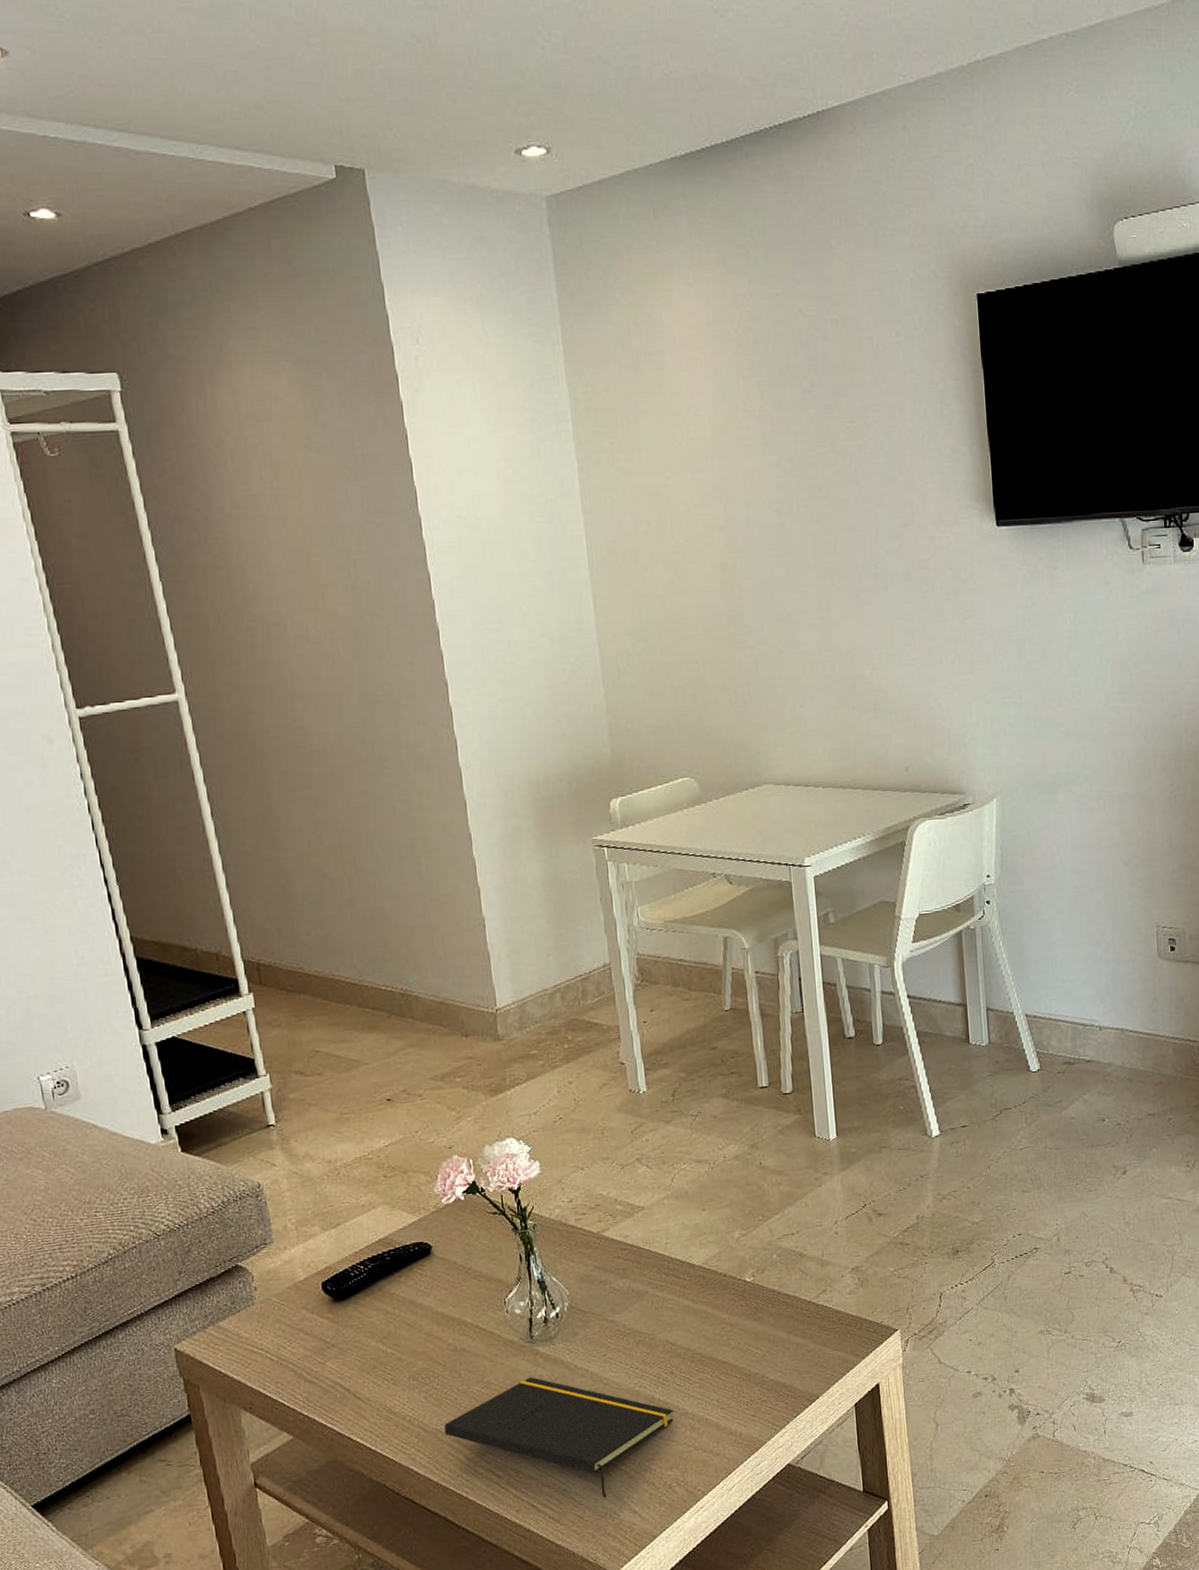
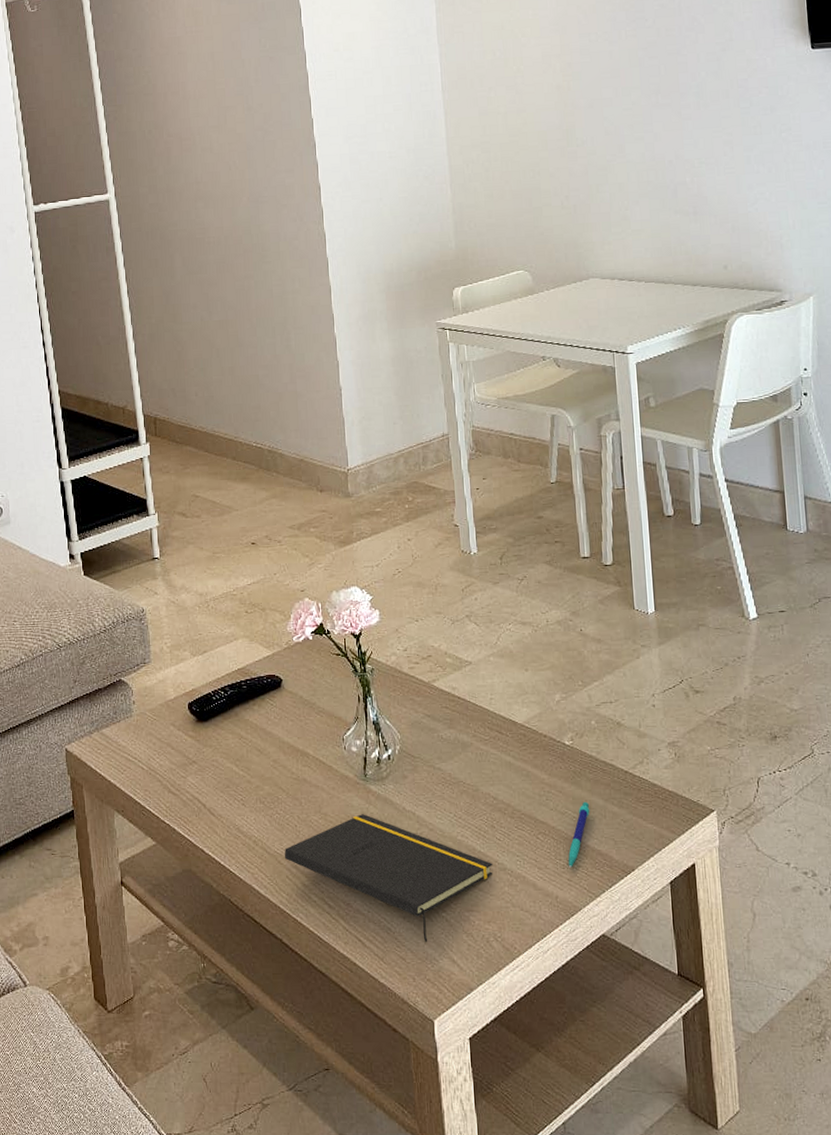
pen: none [751,1337,773,1404] -> present [568,802,590,868]

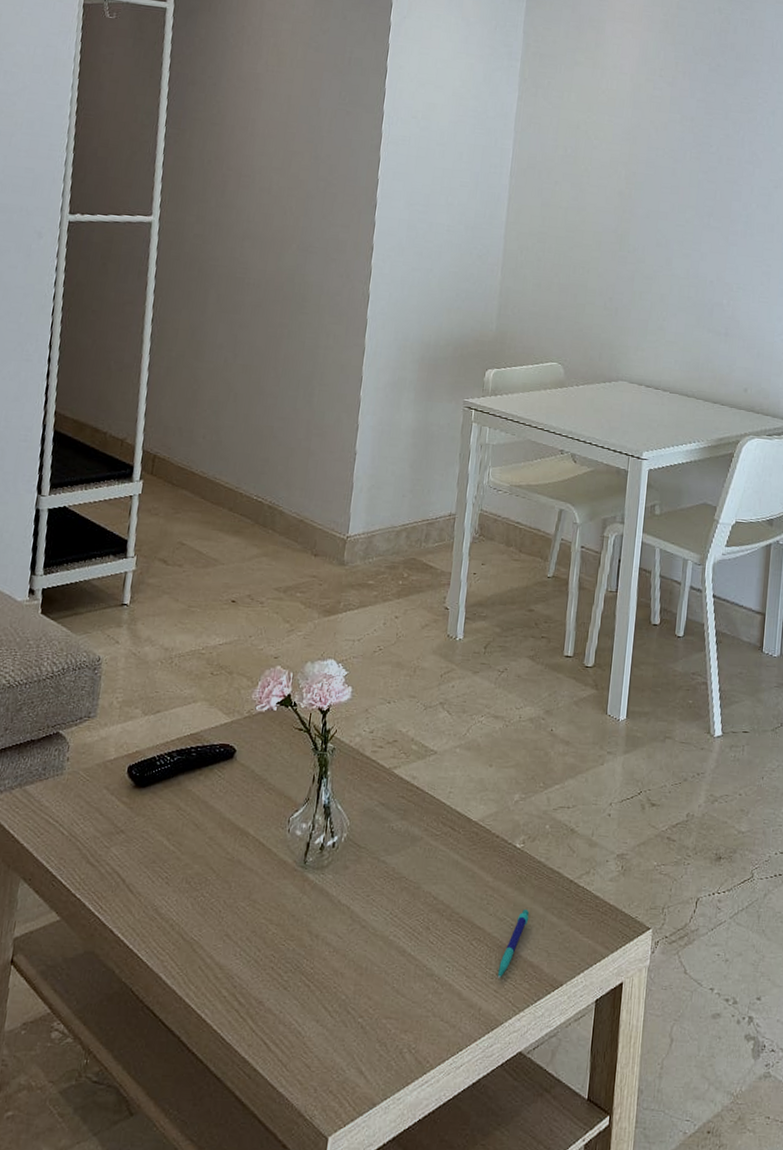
notepad: present [284,814,493,942] -> none [200,904,421,1050]

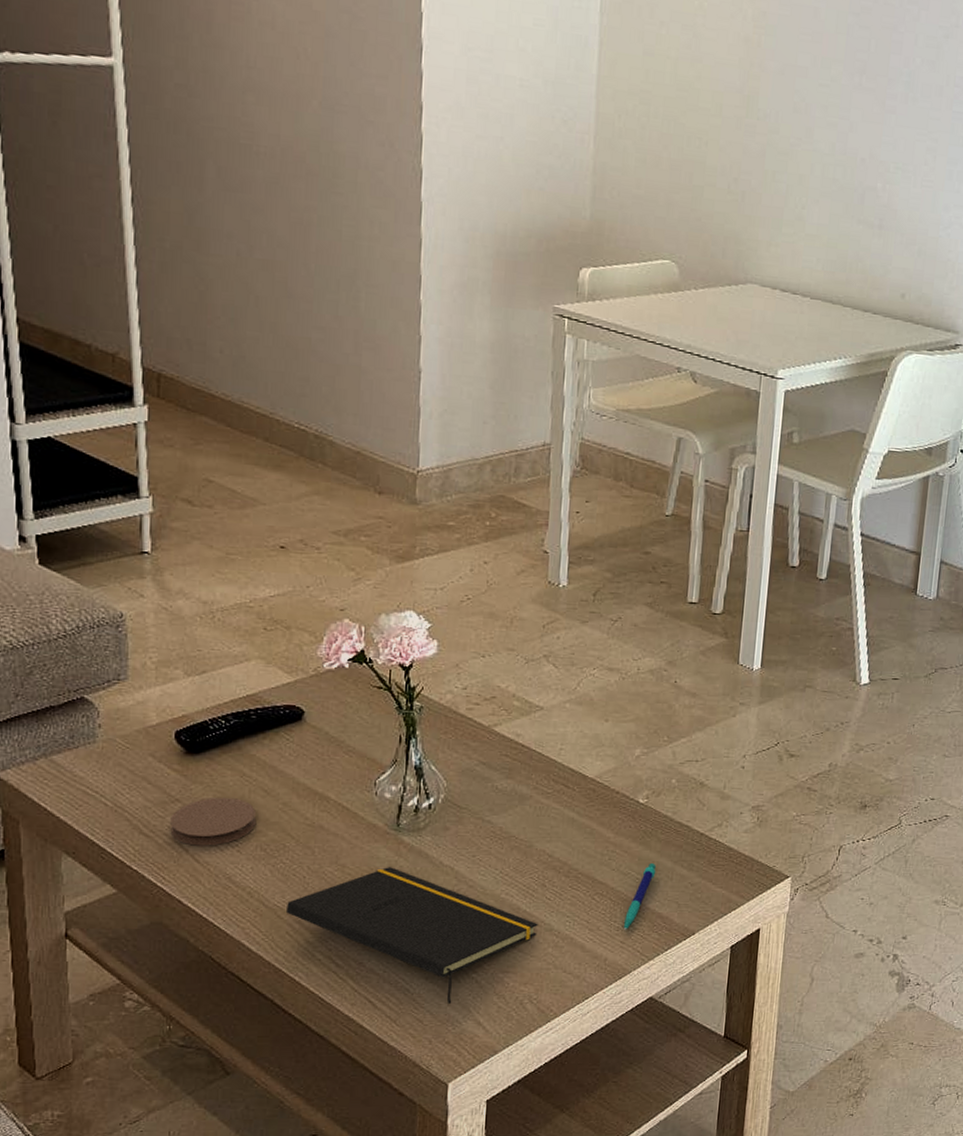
coaster: none [112,829,186,877] -> present [170,797,257,846]
notepad: none [200,904,421,1050] -> present [285,867,538,1004]

